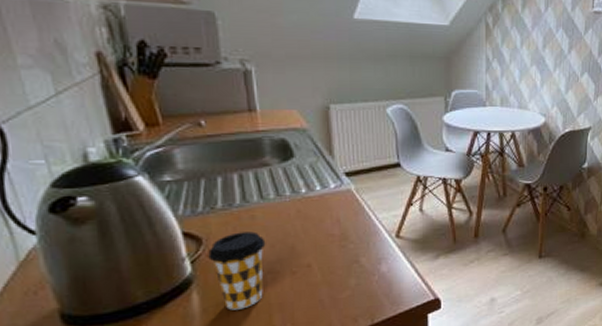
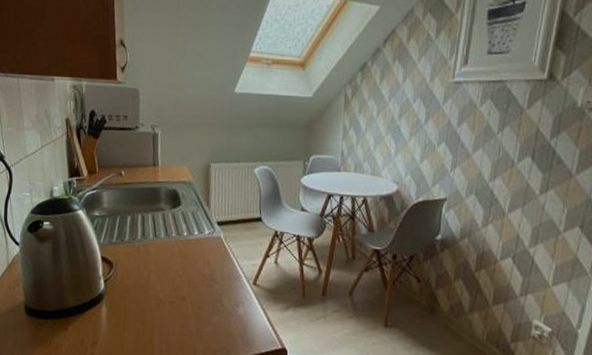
coffee cup: present [208,231,266,310] -> none [116,262,155,326]

